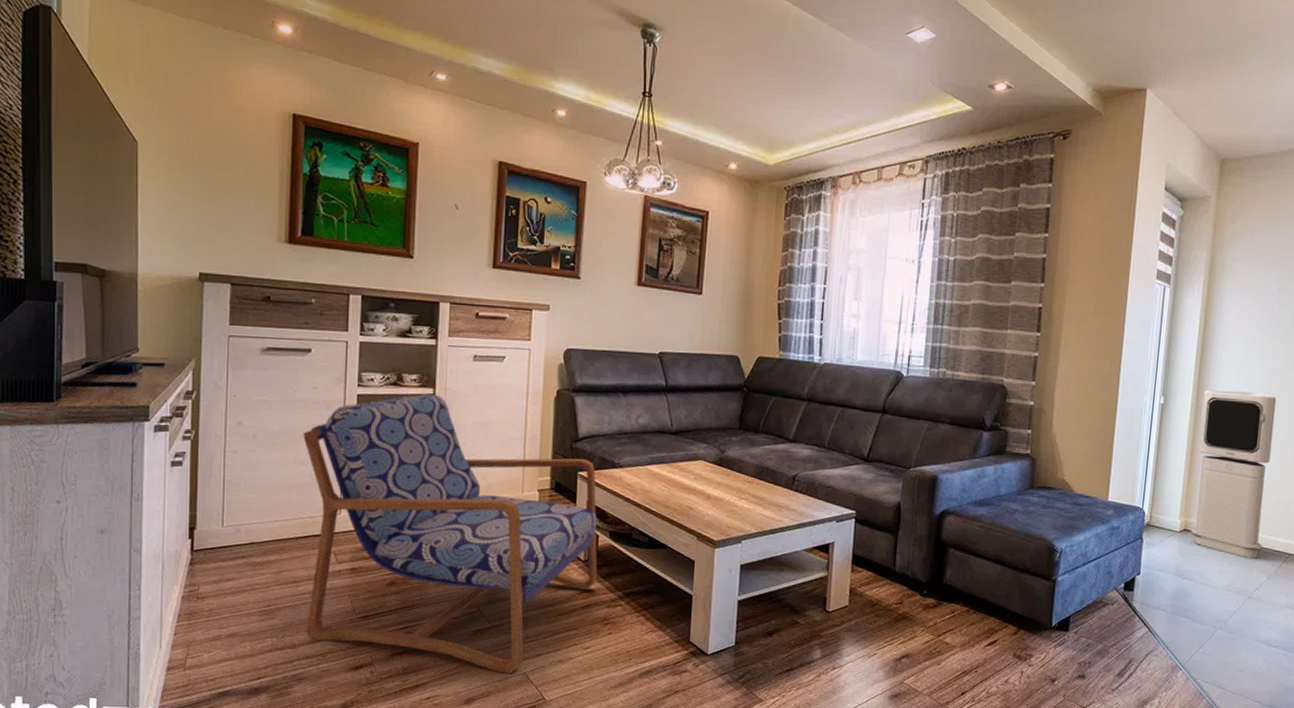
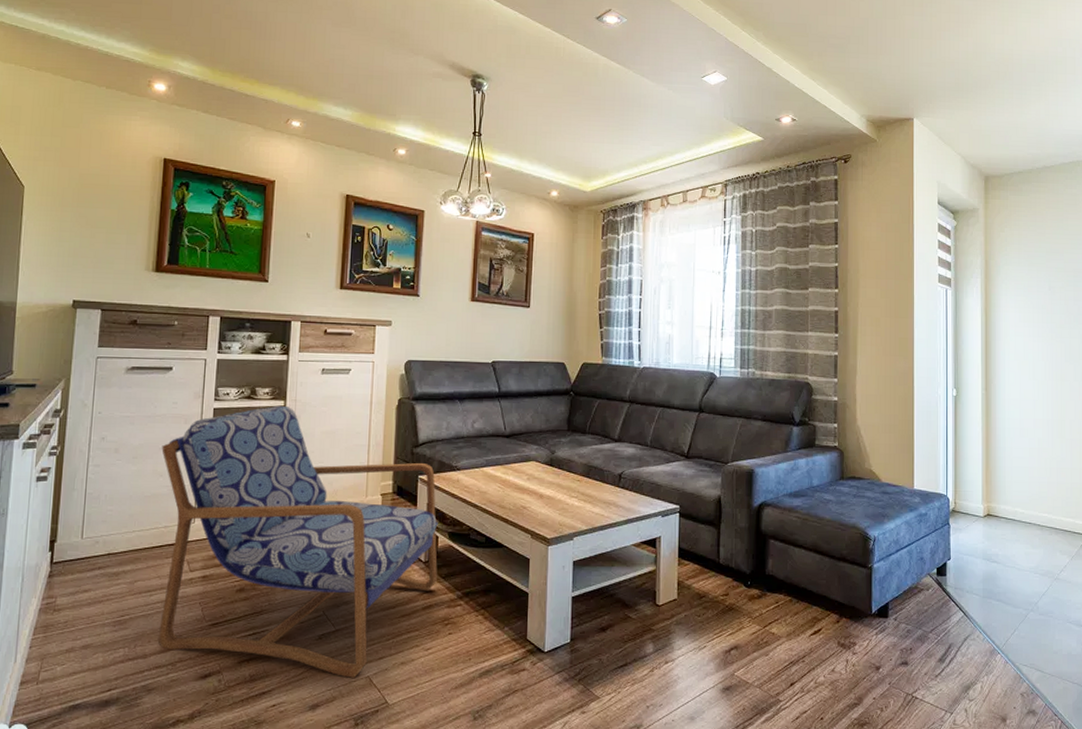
air purifier: present [1191,389,1277,558] -> none [993,381,1062,540]

